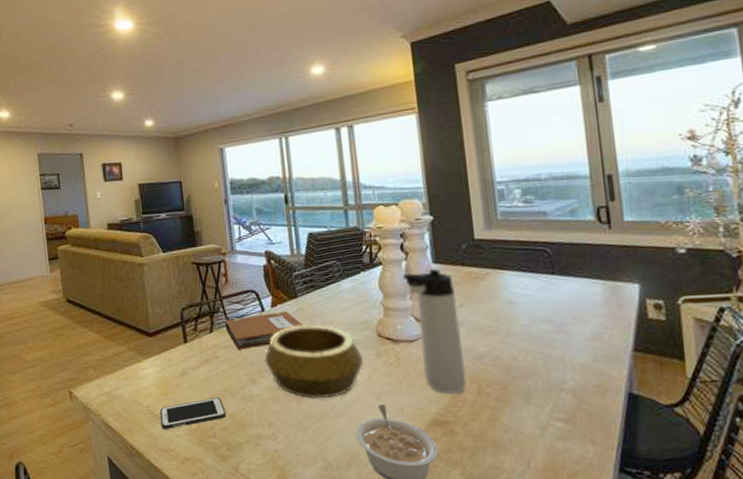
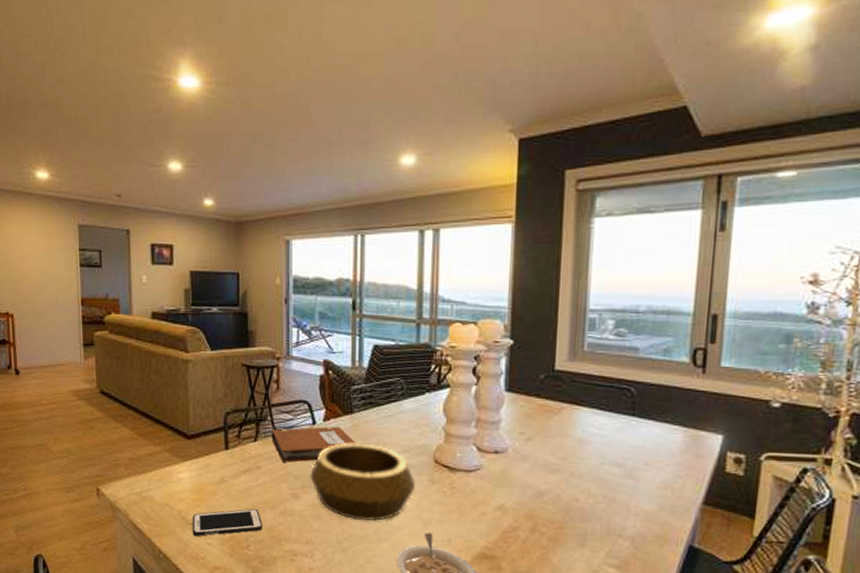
thermos bottle: present [403,269,467,395] -> none [471,397,525,529]

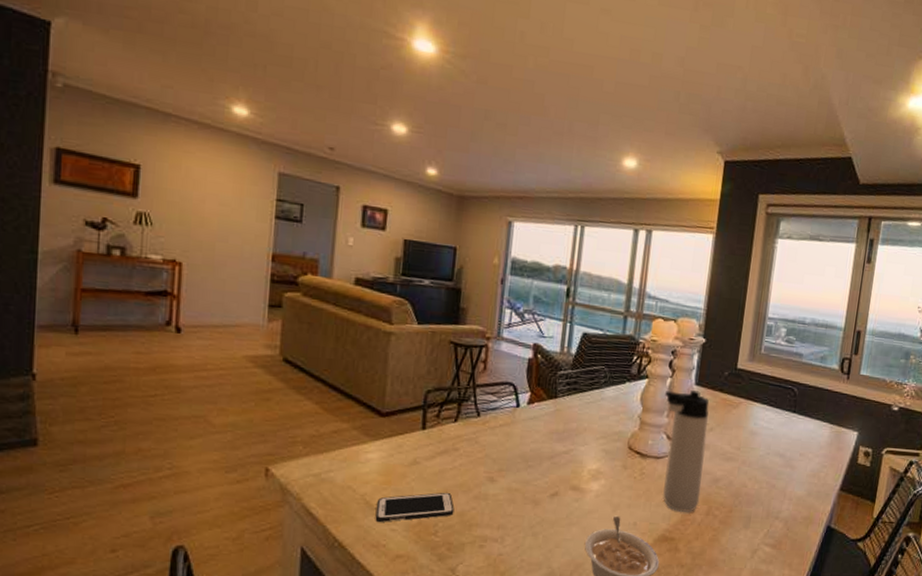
notebook: present [272,426,357,463] -> none [473,410,558,445]
decorative bowl: present [310,443,415,522] -> none [508,427,609,506]
thermos bottle: none [471,397,525,529] -> present [663,390,710,513]

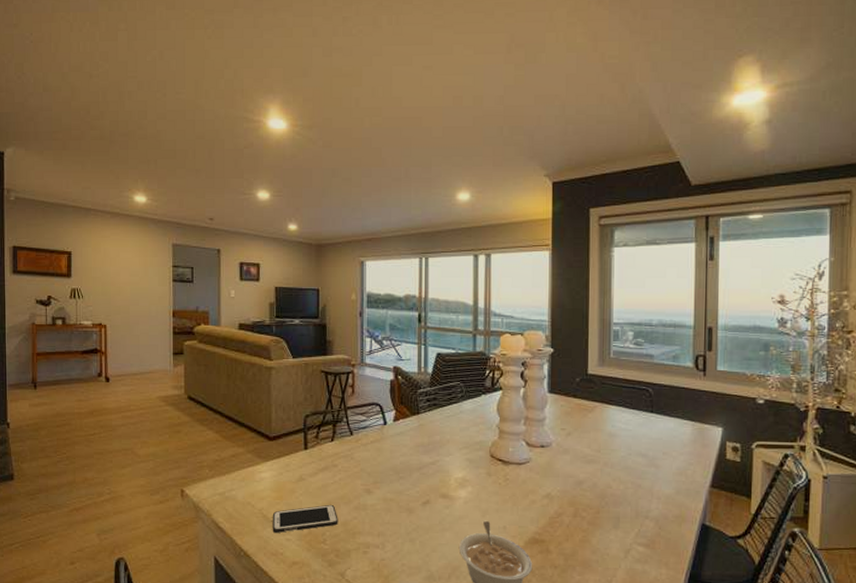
thermos bottle: present [663,390,710,513] -> none [520,398,566,516]

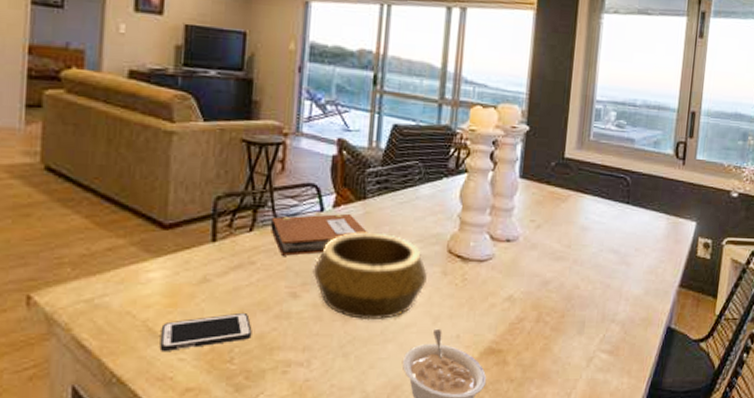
notebook: none [347,426,423,460] -> present [271,213,369,256]
decorative bowl: none [381,440,474,513] -> present [312,232,427,321]

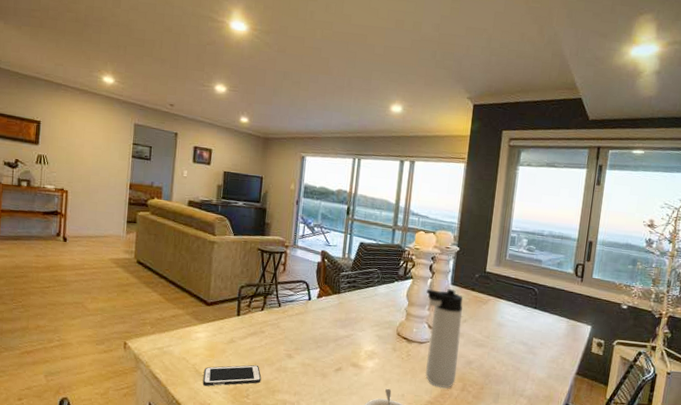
notebook: present [271,213,369,256] -> none [275,302,341,329]
decorative bowl: present [312,232,427,321] -> none [302,316,382,379]
thermos bottle: none [487,184,536,321] -> present [425,289,463,388]

